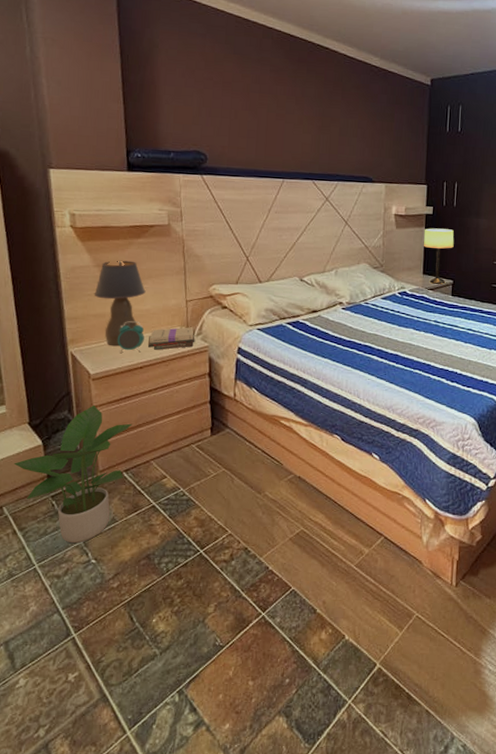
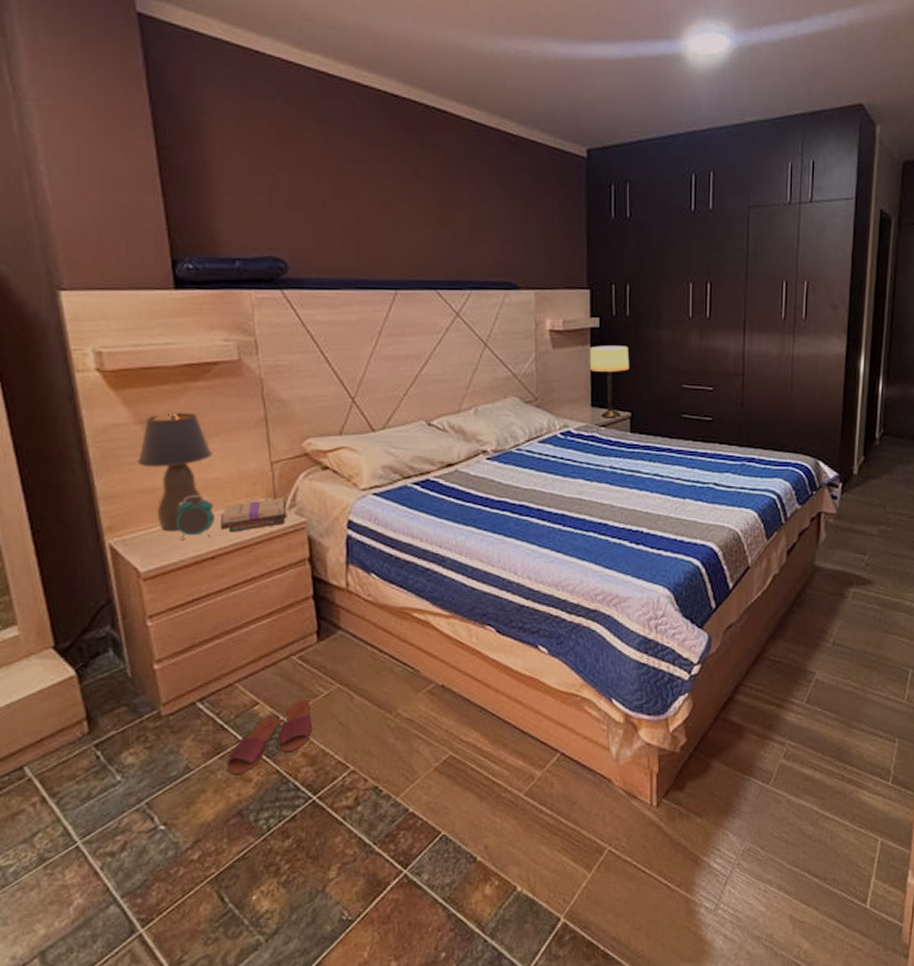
potted plant: present [13,406,132,544] -> none [35,615,205,807]
slippers: none [141,478,203,529] -> present [228,700,312,776]

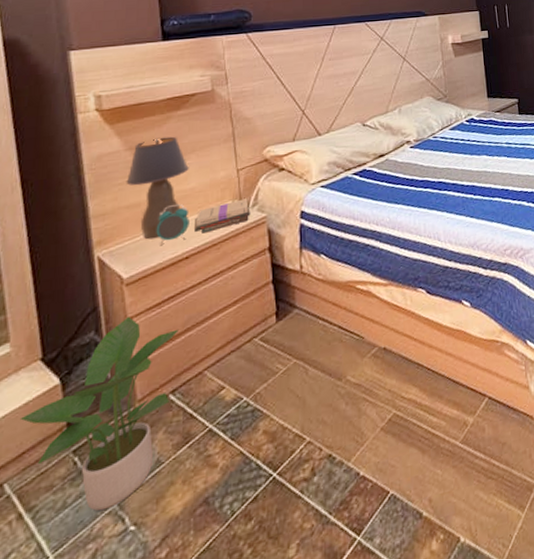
potted plant: none [35,615,205,807] -> present [19,317,178,512]
slippers: present [228,700,312,776] -> none [195,378,272,463]
table lamp: present [589,345,630,418] -> none [482,49,513,106]

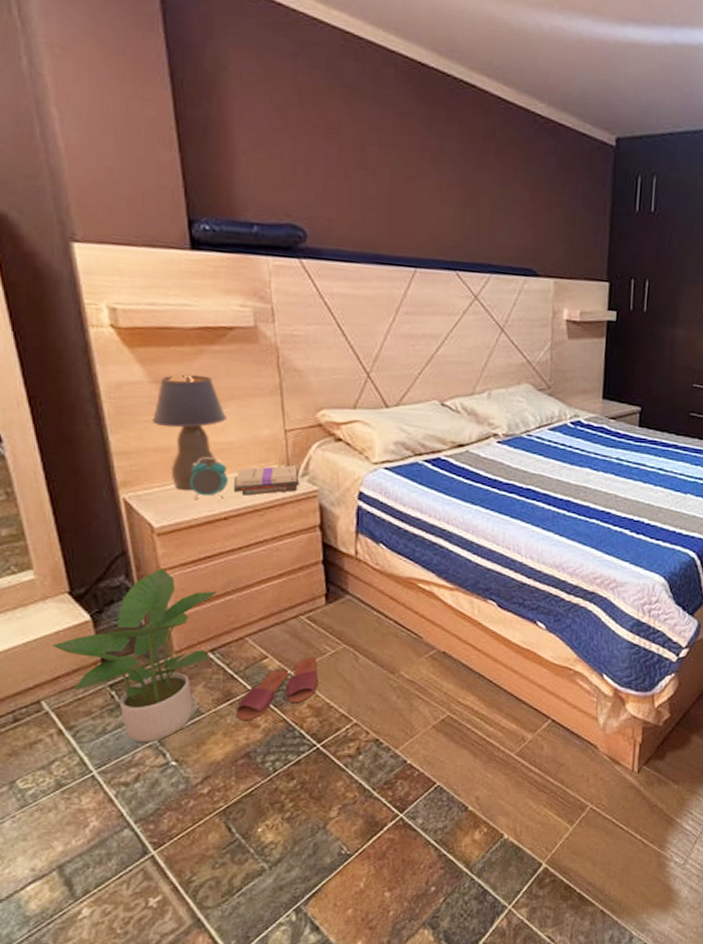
slippers: none [195,378,272,463] -> present [237,657,318,721]

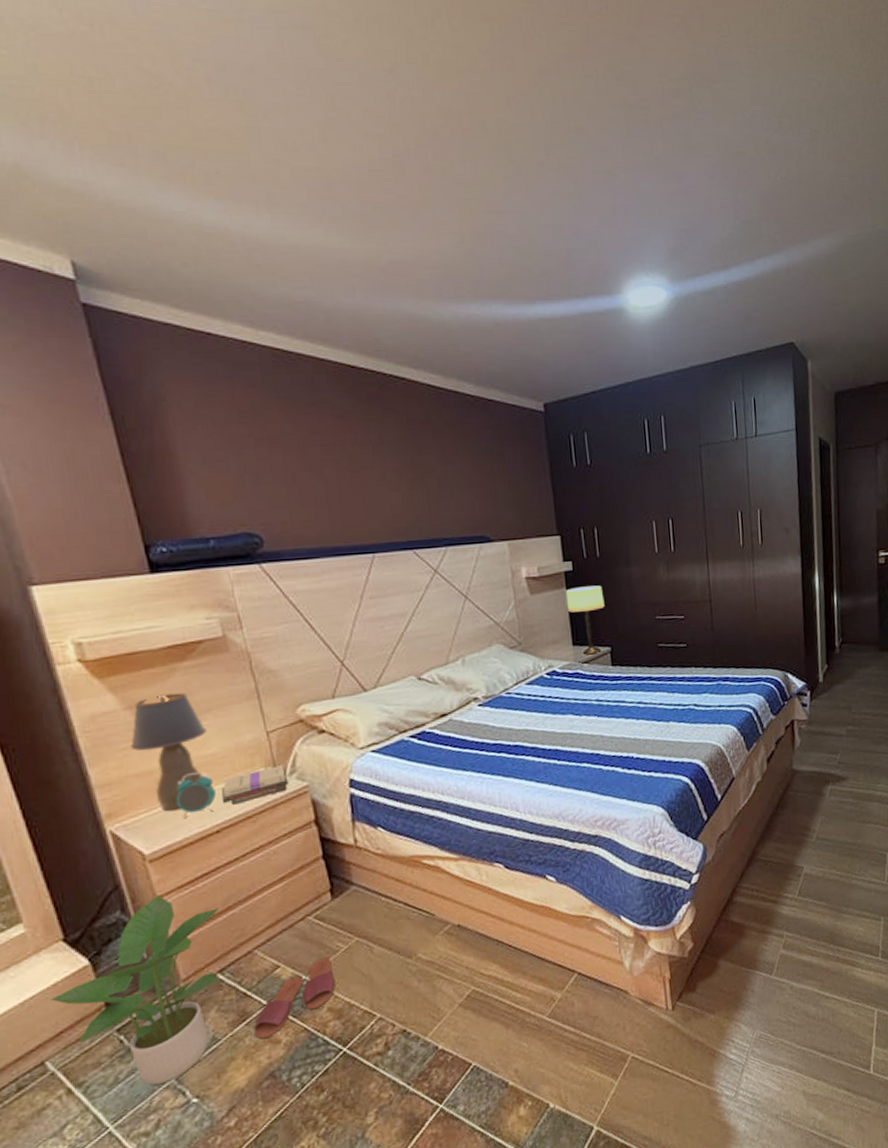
table lamp: none [604,339,643,412] -> present [565,585,605,655]

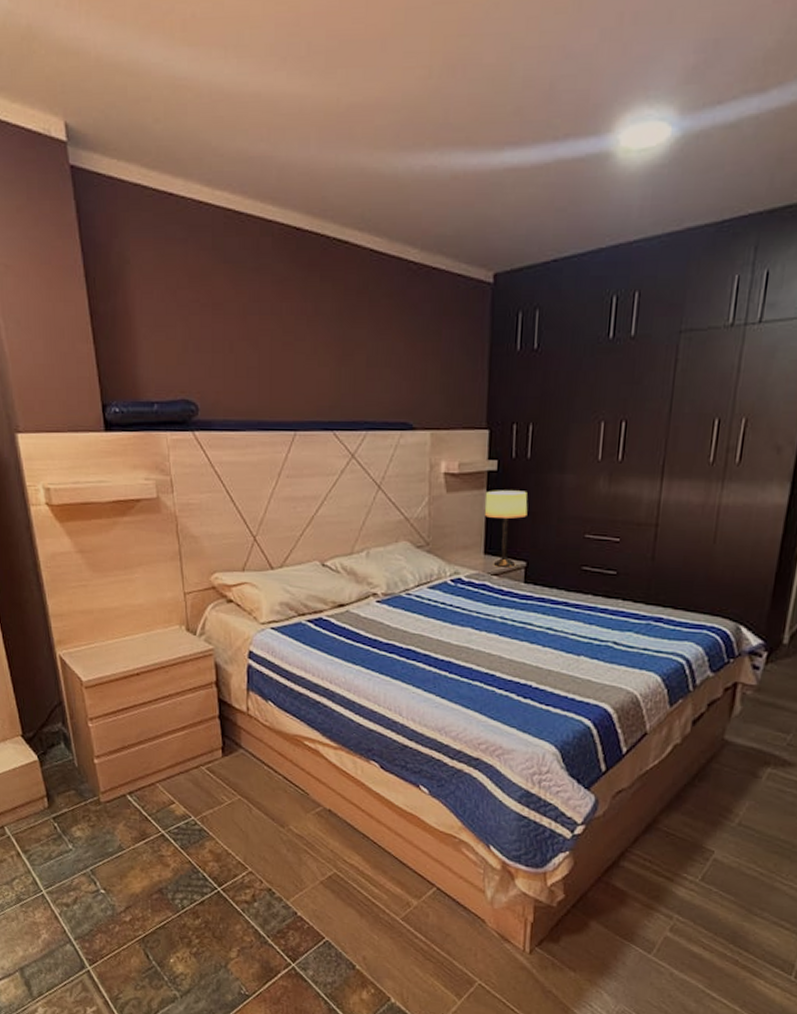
potted plant: present [50,895,219,1086] -> none [10,718,133,871]
table lamp: present [132,693,207,812] -> none [80,544,137,649]
alarm clock: present [176,771,216,818] -> none [109,618,139,656]
books: present [222,765,289,805] -> none [144,625,198,654]
slippers: present [254,957,336,1040] -> none [151,805,217,860]

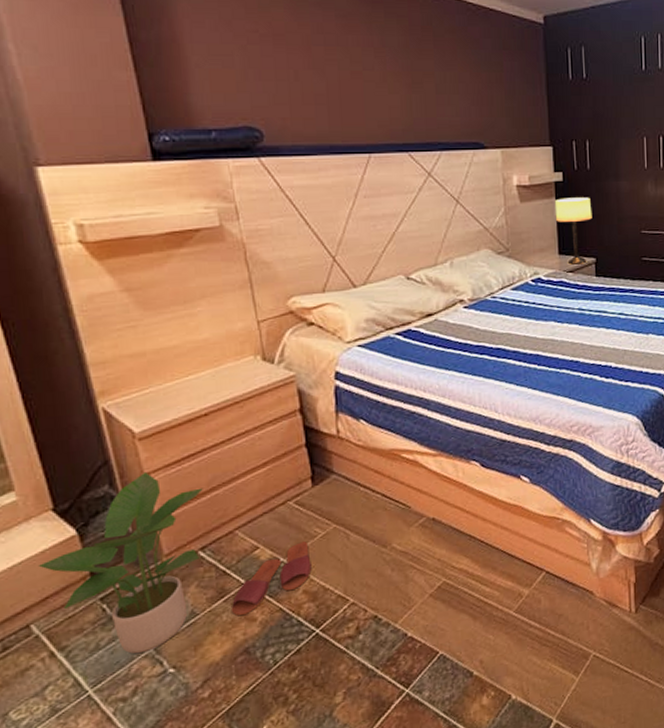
potted plant: none [10,718,133,871] -> present [38,473,203,655]
slippers: none [151,805,217,860] -> present [232,541,312,617]

